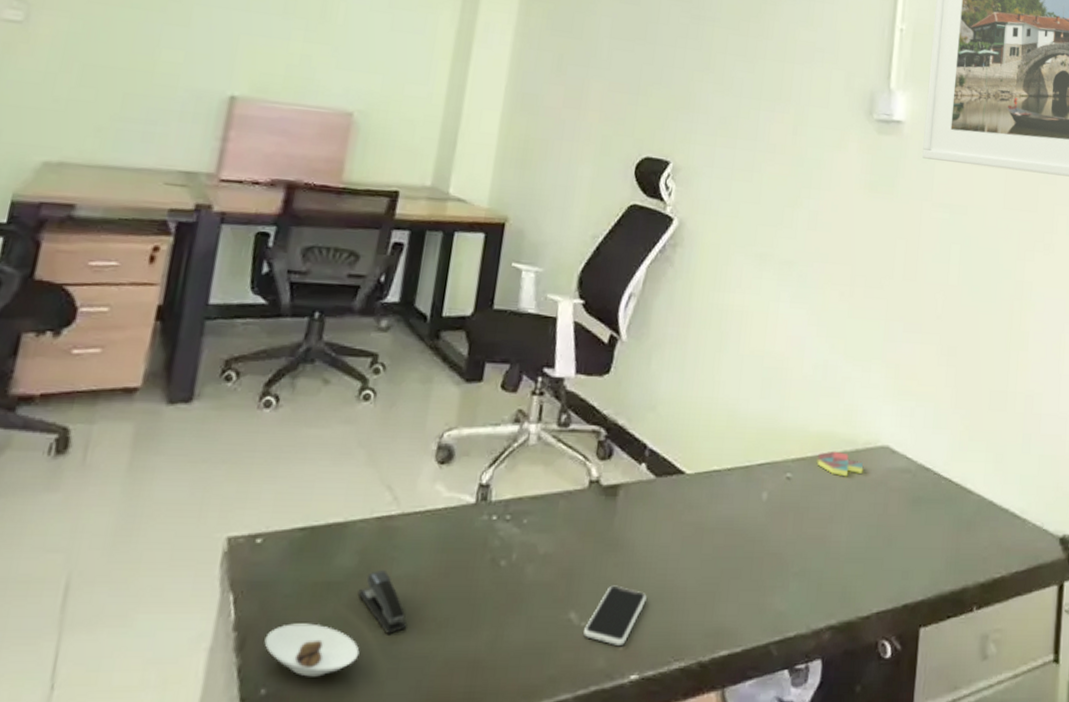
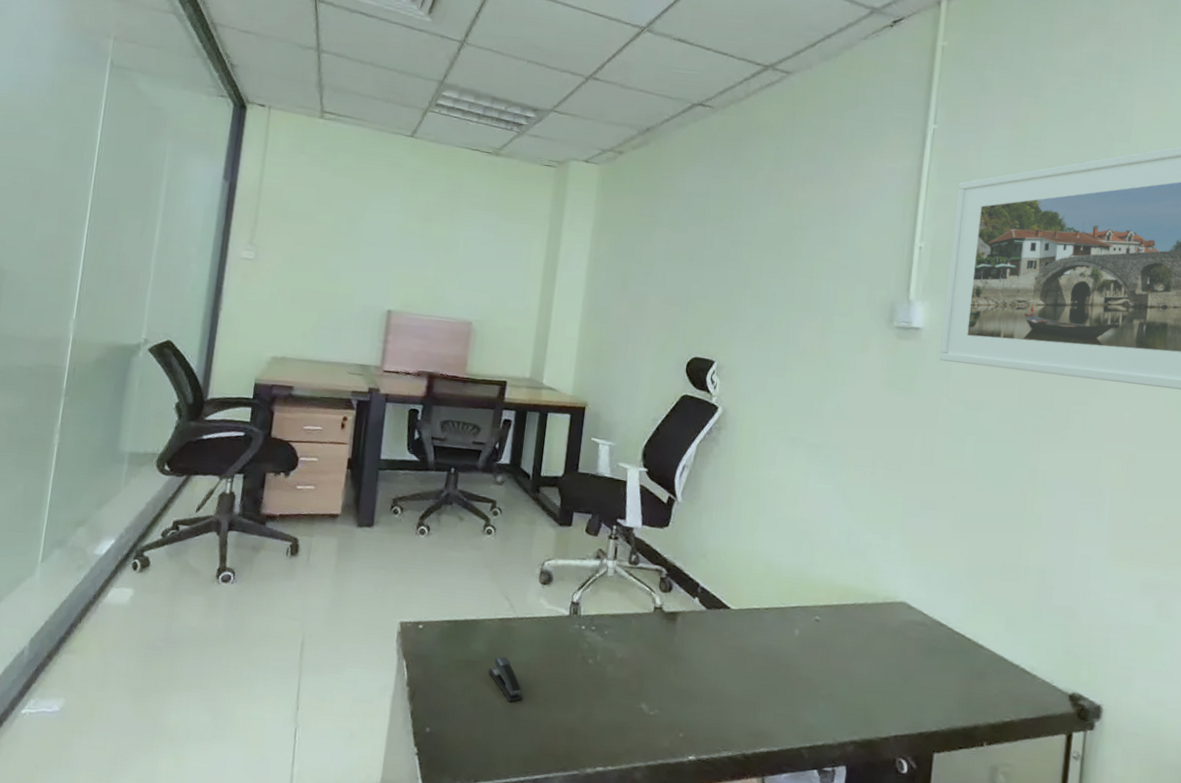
saucer: present [264,623,360,677] -> none [427,686,491,725]
smartphone: present [584,585,647,645] -> none [652,687,701,733]
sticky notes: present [816,451,864,477] -> none [841,602,883,624]

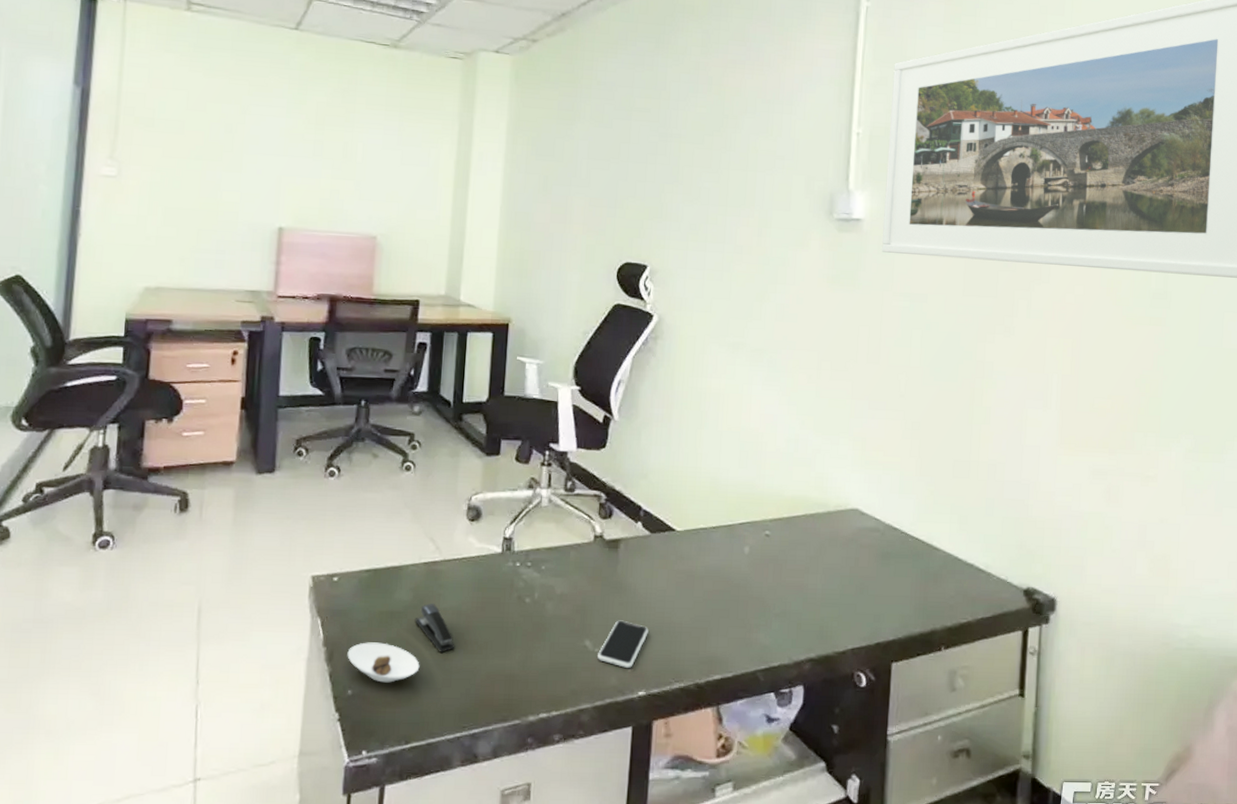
saucer: none [427,686,491,725] -> present [347,642,420,683]
smartphone: none [652,687,701,733] -> present [598,620,649,668]

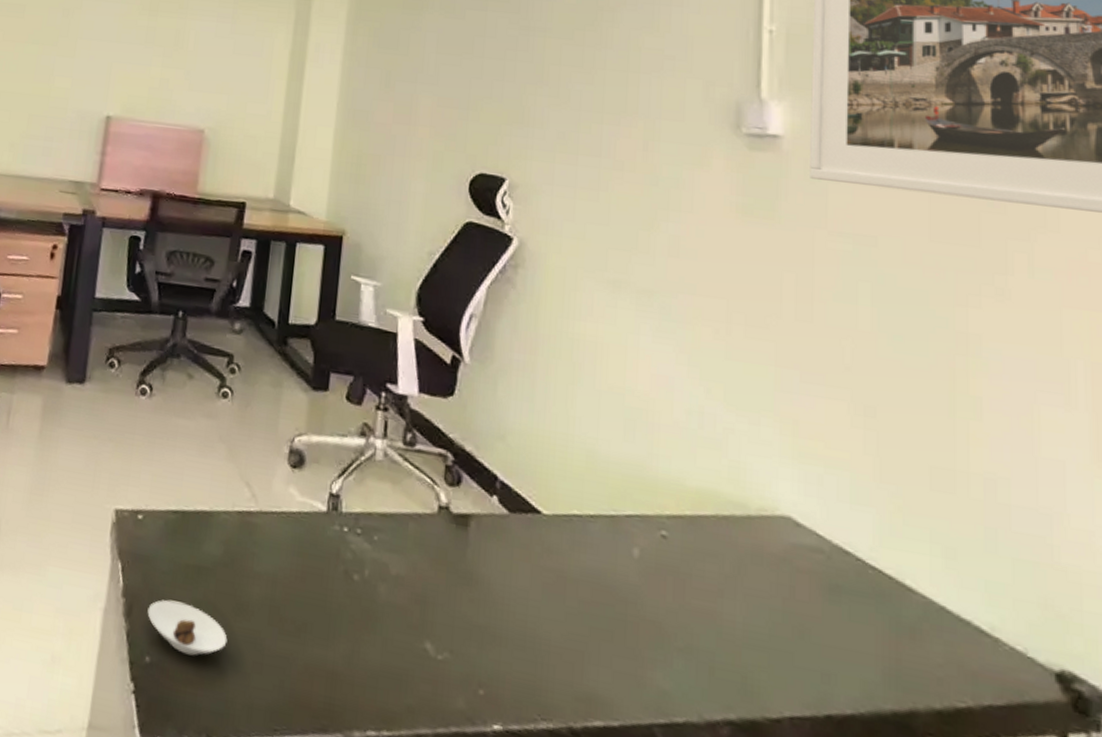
stapler: present [414,603,455,653] -> none [224,562,269,628]
smartphone: present [598,620,649,668] -> none [441,621,506,690]

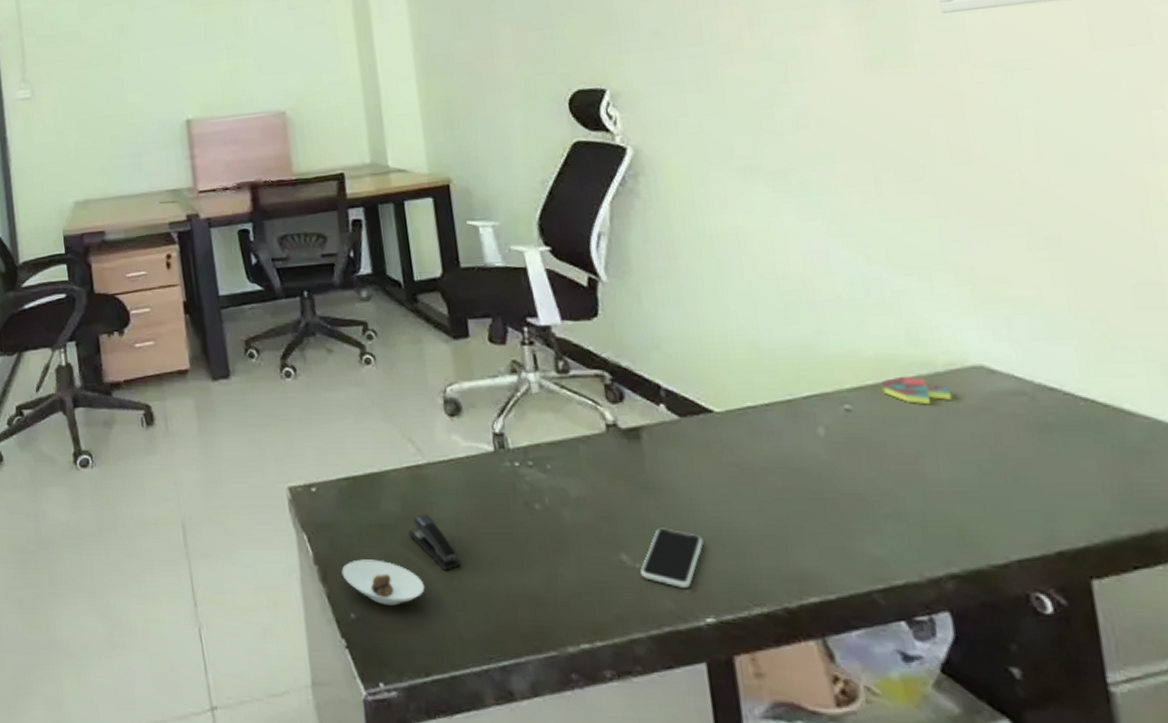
stapler: none [224,562,269,628] -> present [408,513,461,570]
smartphone: none [441,621,506,690] -> present [640,528,704,588]
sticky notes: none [697,512,759,546] -> present [881,376,953,405]

